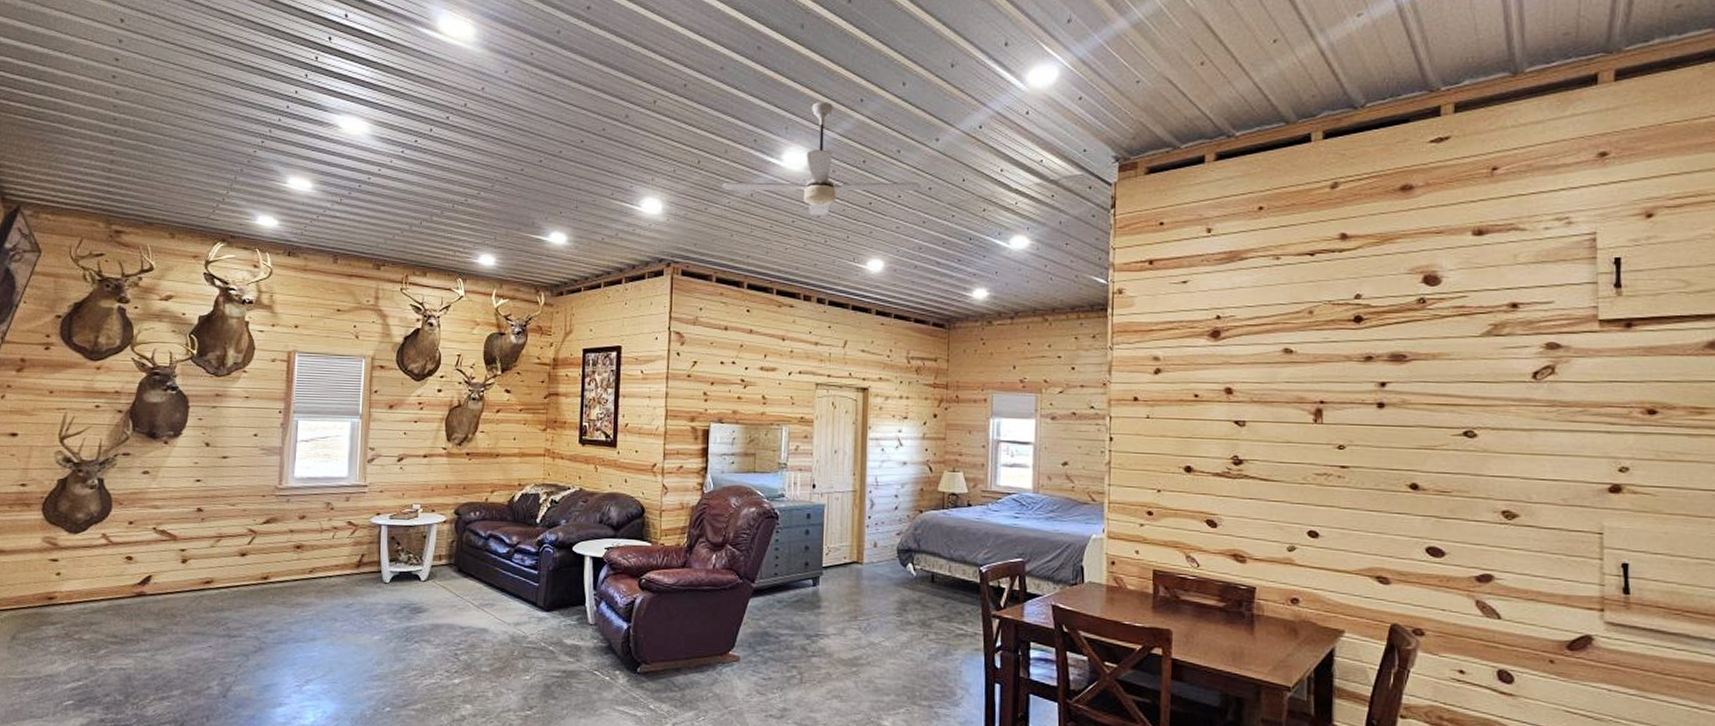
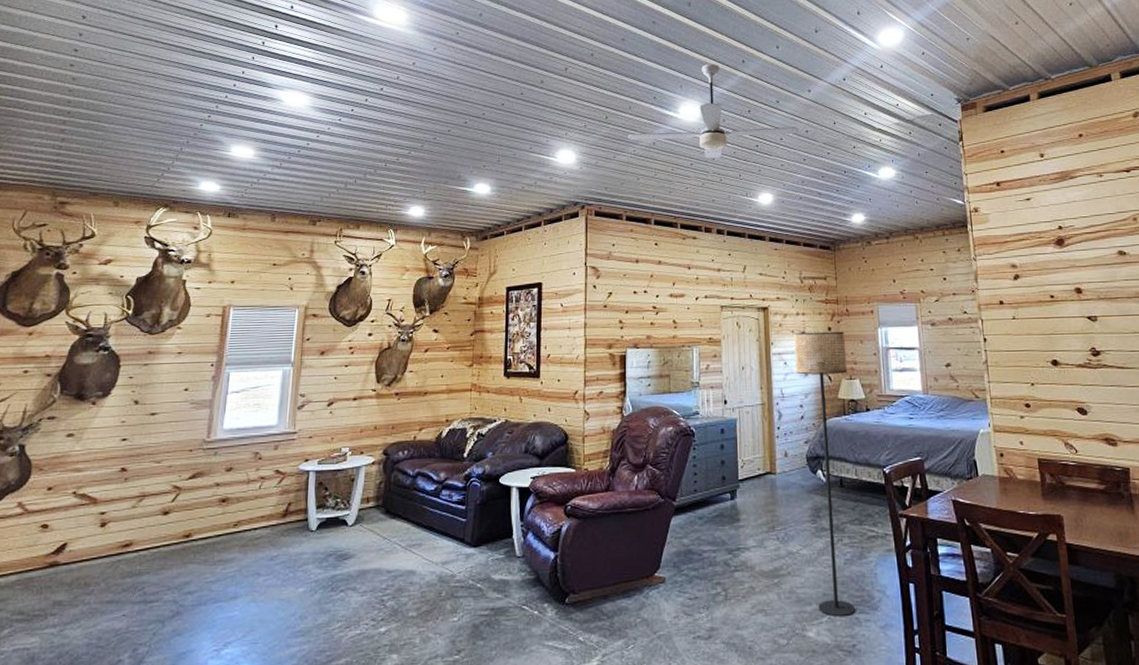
floor lamp: none [893,417,952,710] -> present [793,331,855,617]

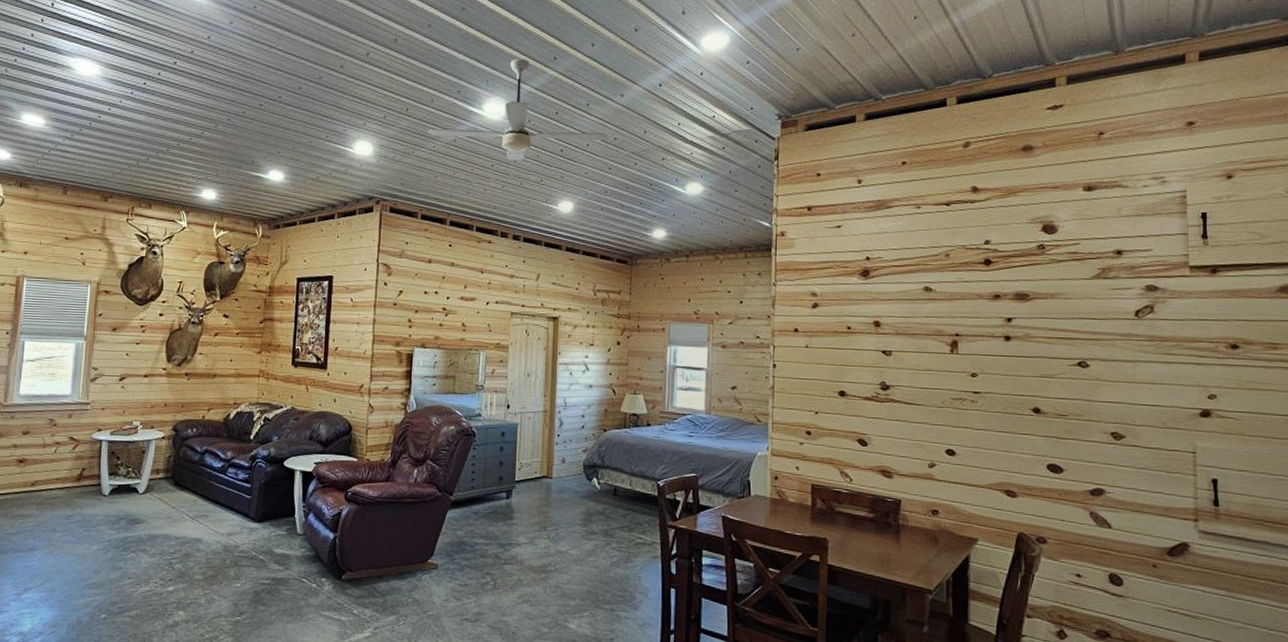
floor lamp: present [793,331,855,617] -> none [580,344,634,613]

